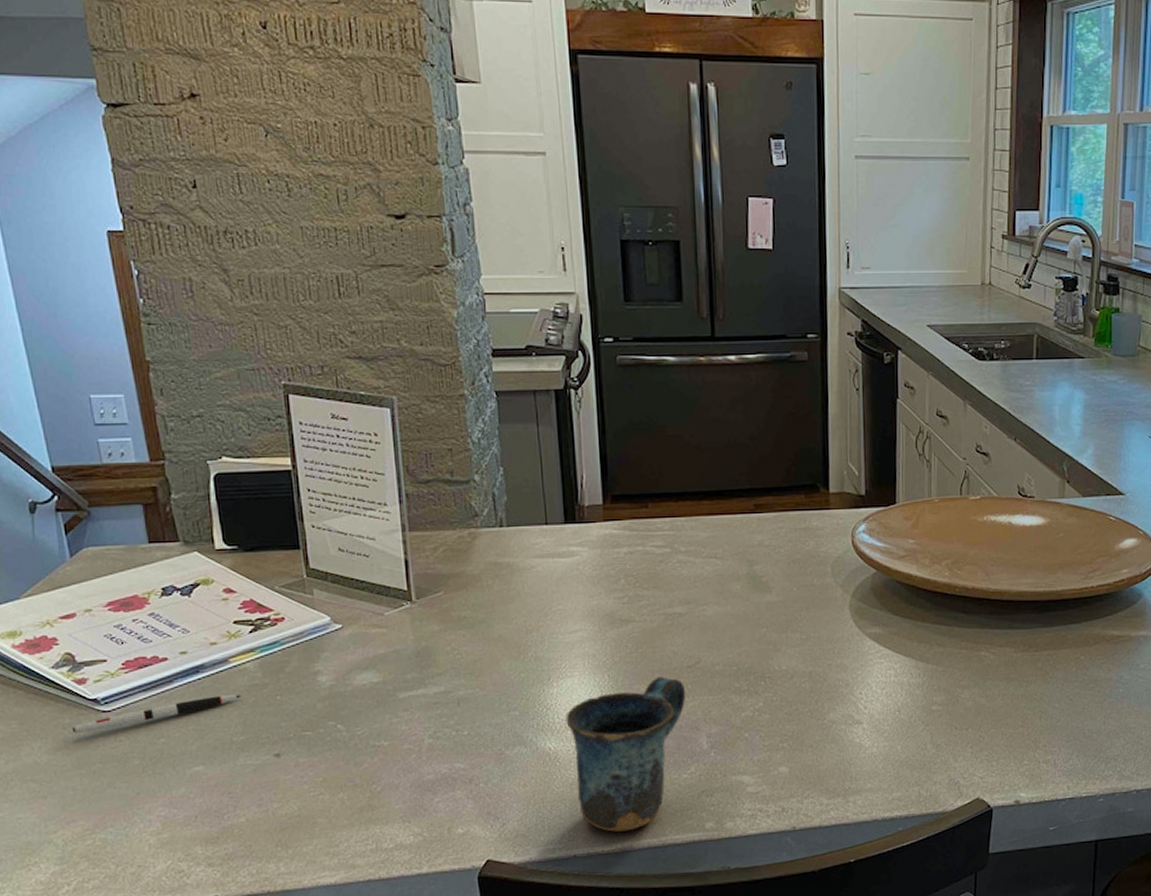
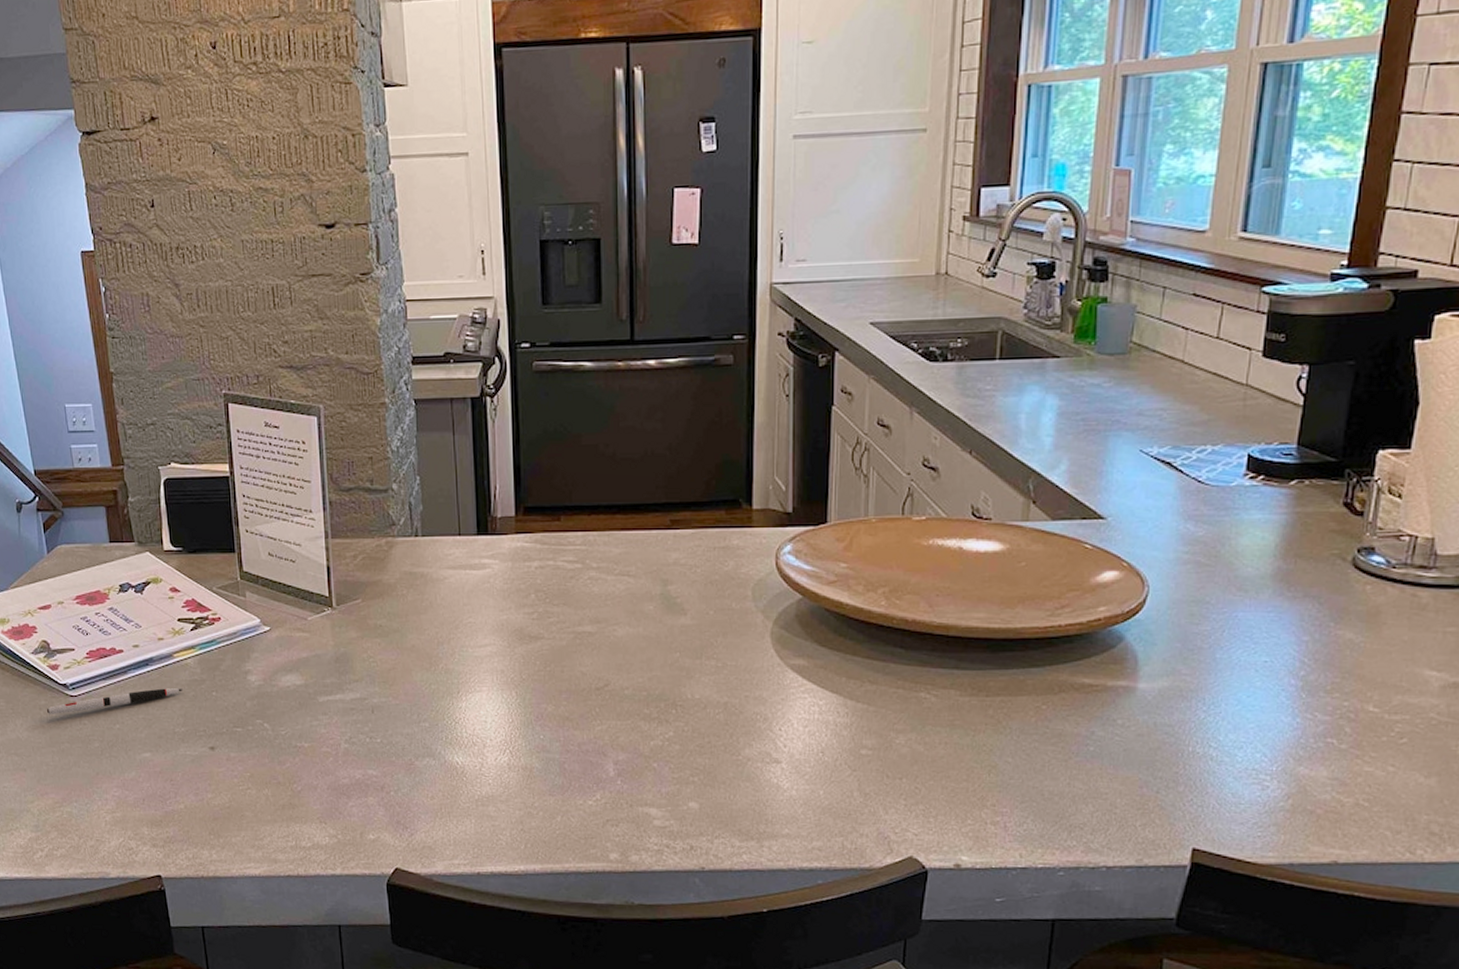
mug: present [566,676,686,832] -> none [473,697,594,854]

